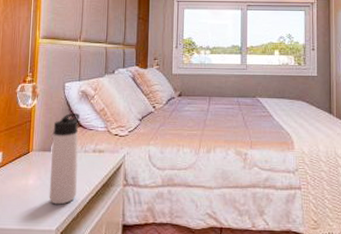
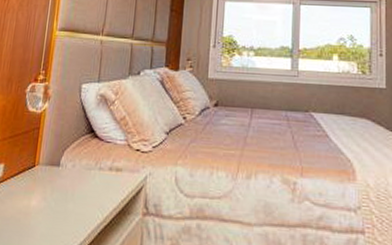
thermos bottle: present [49,113,80,205] -> none [53,121,96,234]

